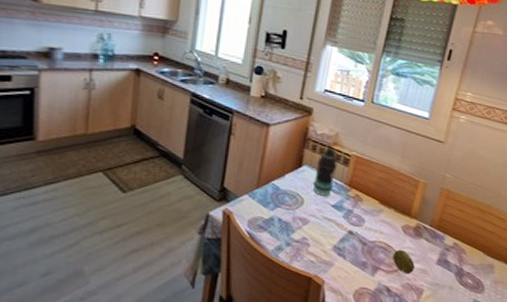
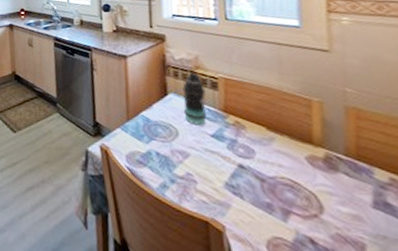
fruit: present [392,249,415,274] -> none [304,187,342,221]

